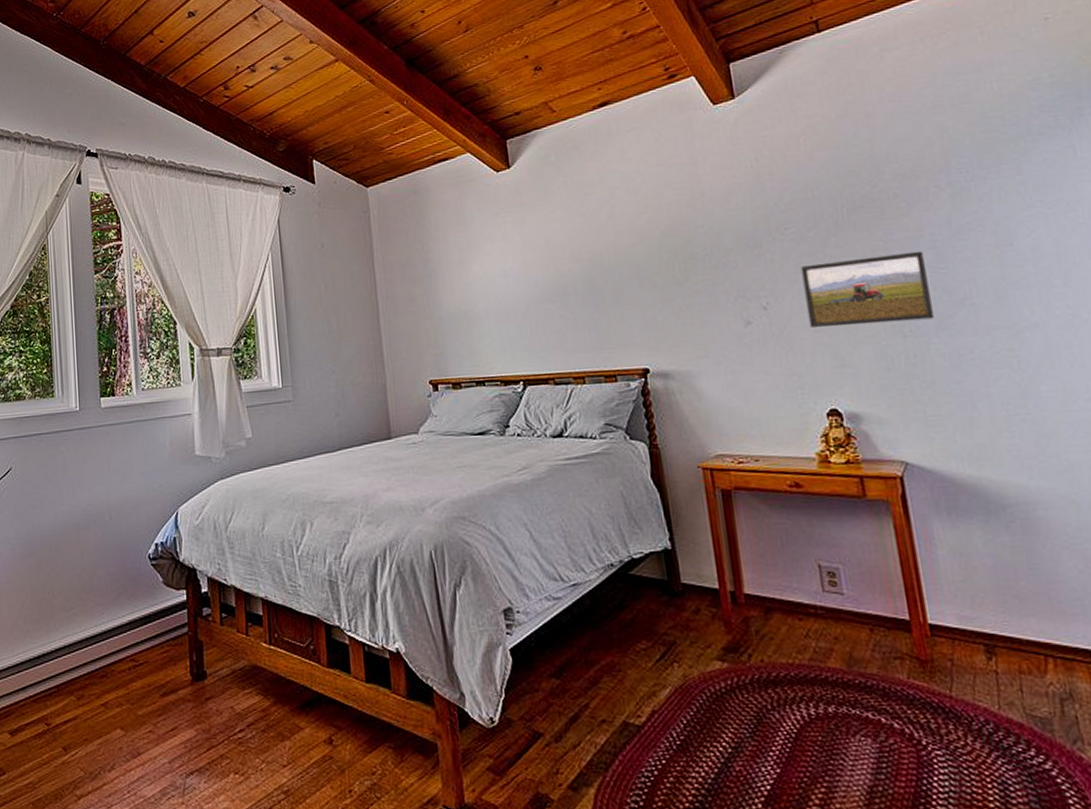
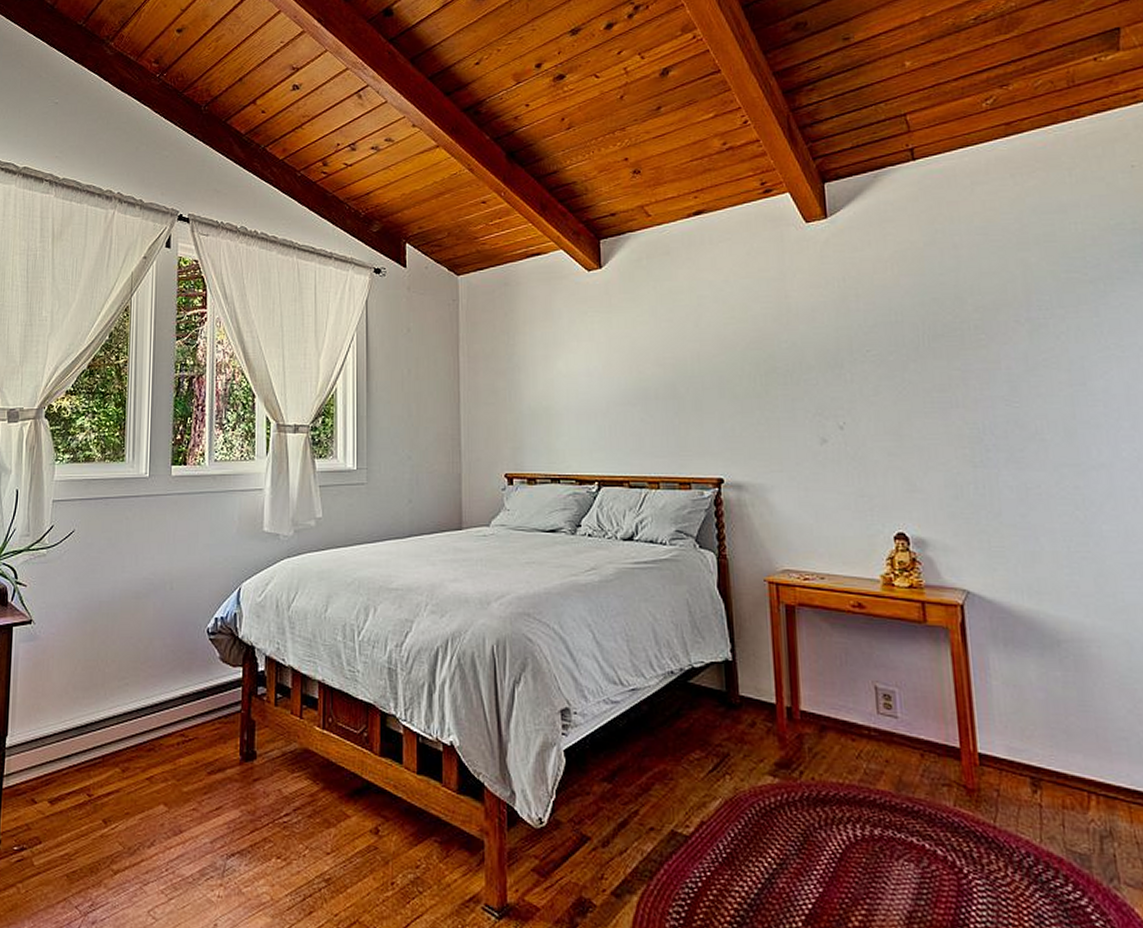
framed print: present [800,250,934,327] -> none [879,383,1005,452]

